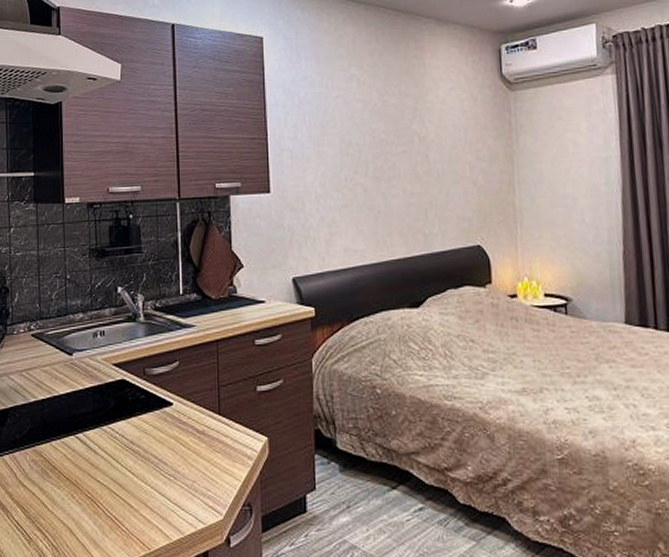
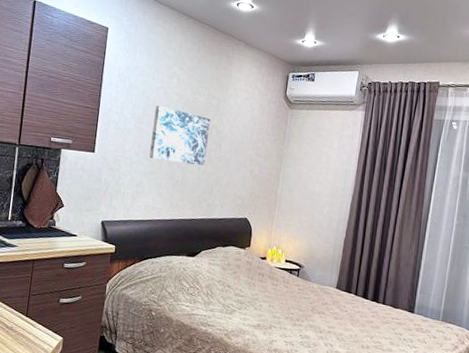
wall art: none [336,119,411,189] -> present [149,105,210,166]

